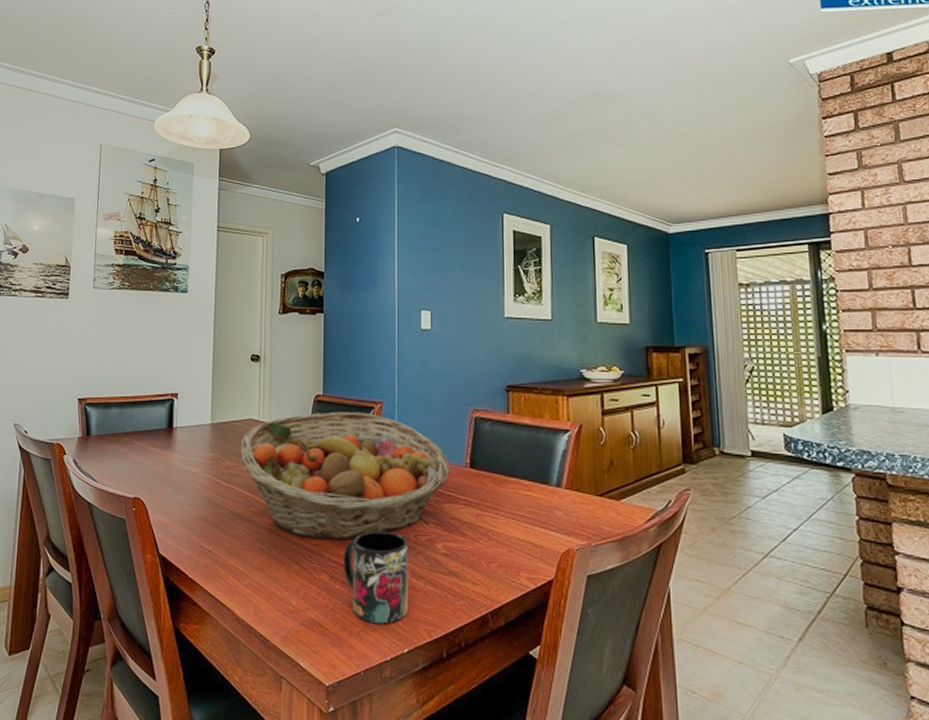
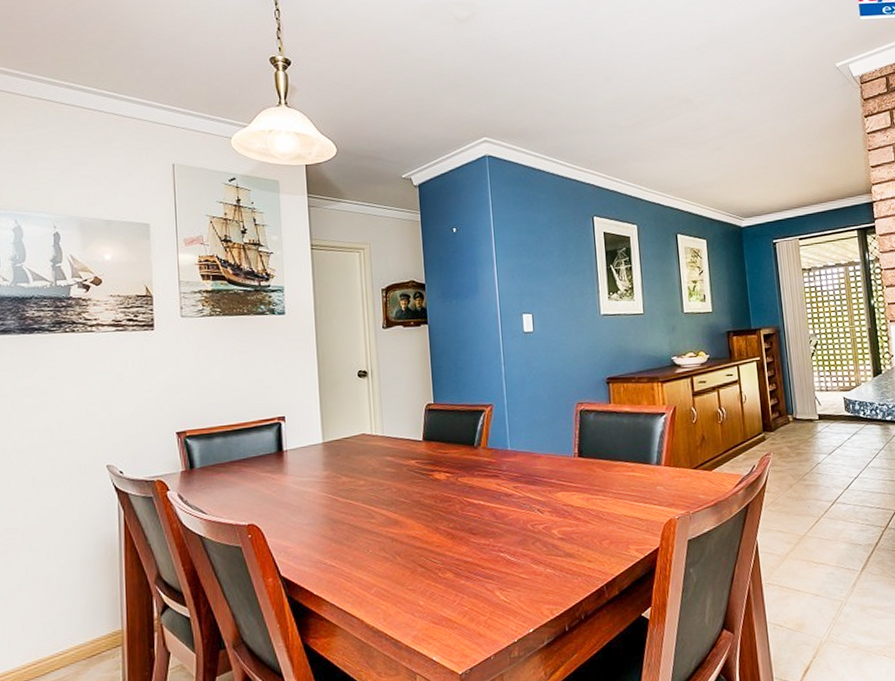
fruit basket: present [240,411,450,540] -> none [355,416,561,541]
mug: present [342,530,409,624] -> none [465,524,532,611]

